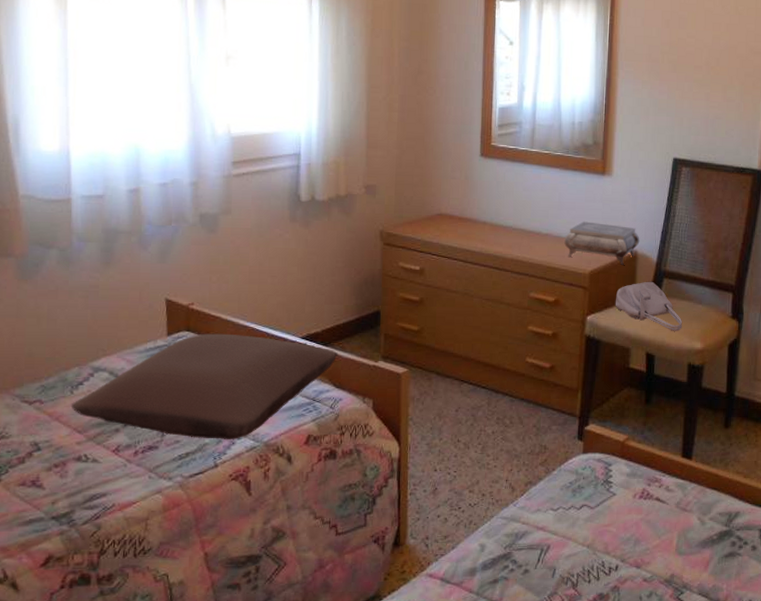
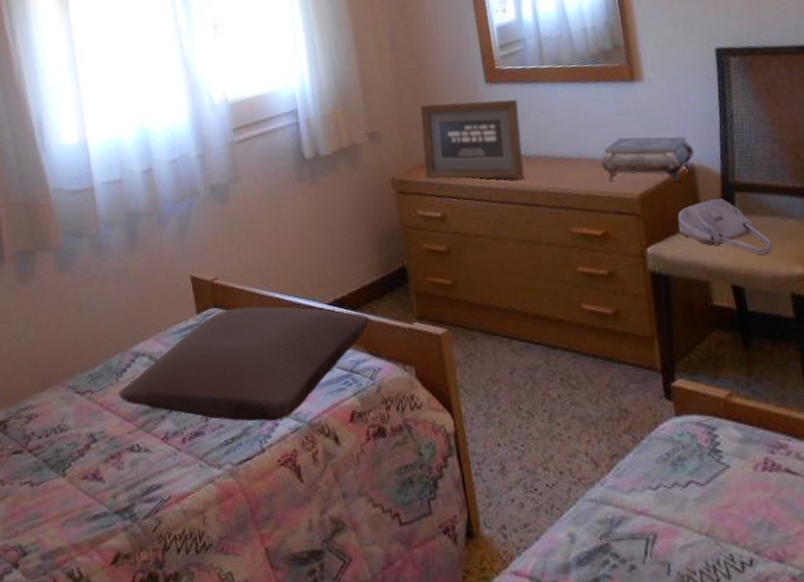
picture frame: none [412,167,505,246] -> present [420,99,524,180]

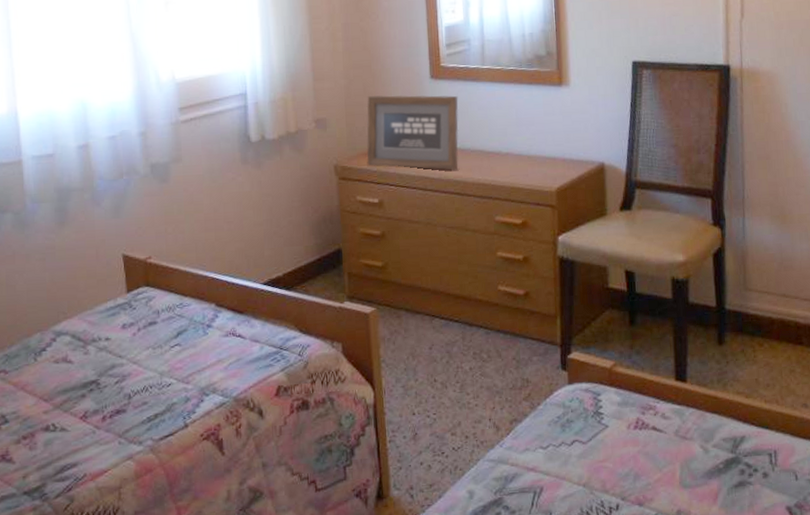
pillow: present [118,306,368,421] -> none [35,285,301,398]
jewelry box: present [600,136,695,183] -> none [526,136,606,179]
handbag: present [677,197,774,256] -> none [586,193,662,245]

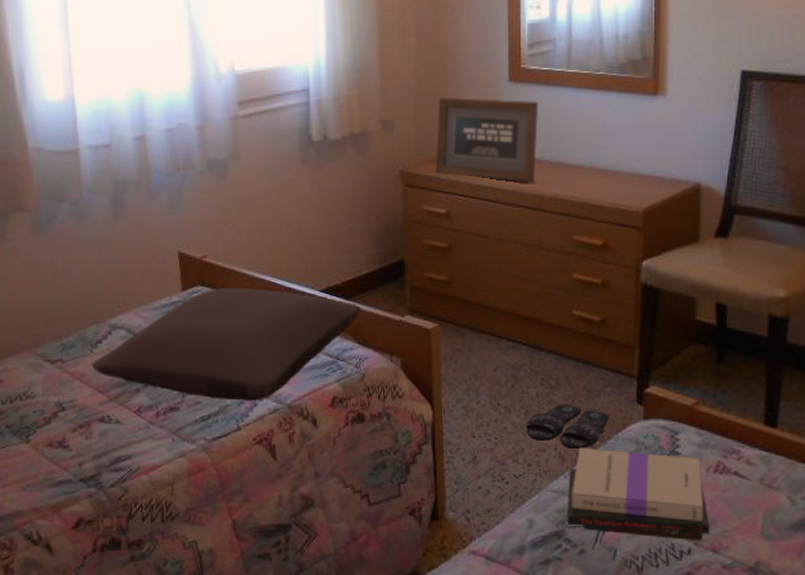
pillow: none [35,285,301,398] -> present [91,287,359,401]
slippers: none [462,374,536,418] -> present [526,403,608,449]
books: none [503,415,635,497] -> present [567,447,710,541]

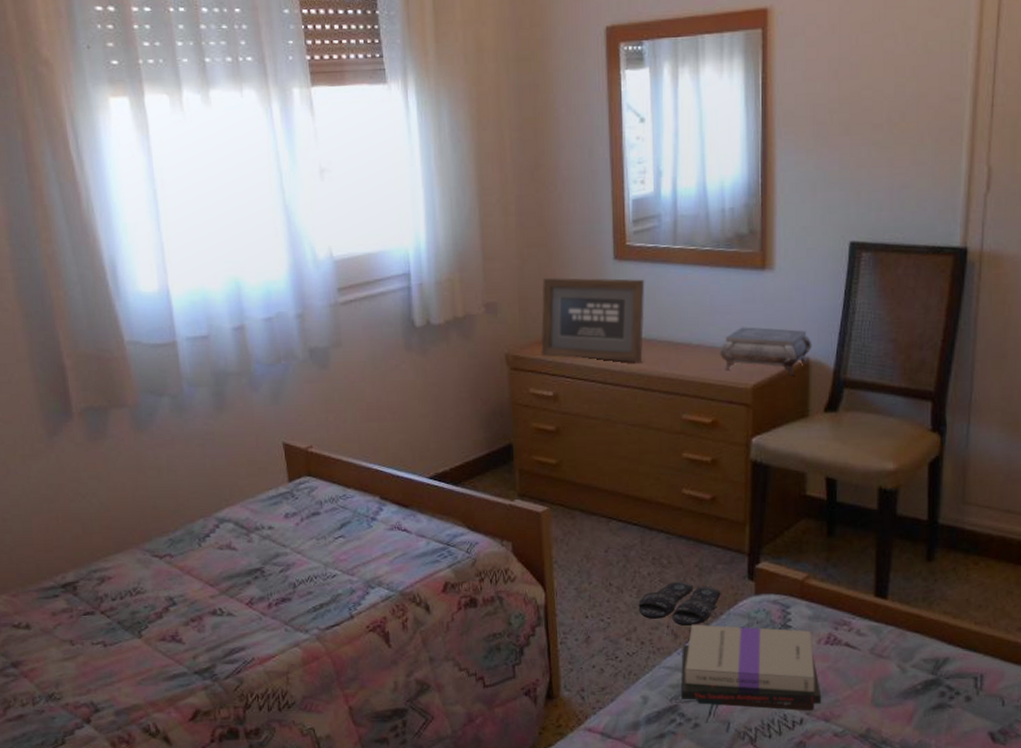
pillow: present [91,287,359,401] -> none [200,477,469,589]
jewelry box: none [612,151,703,200] -> present [720,327,812,376]

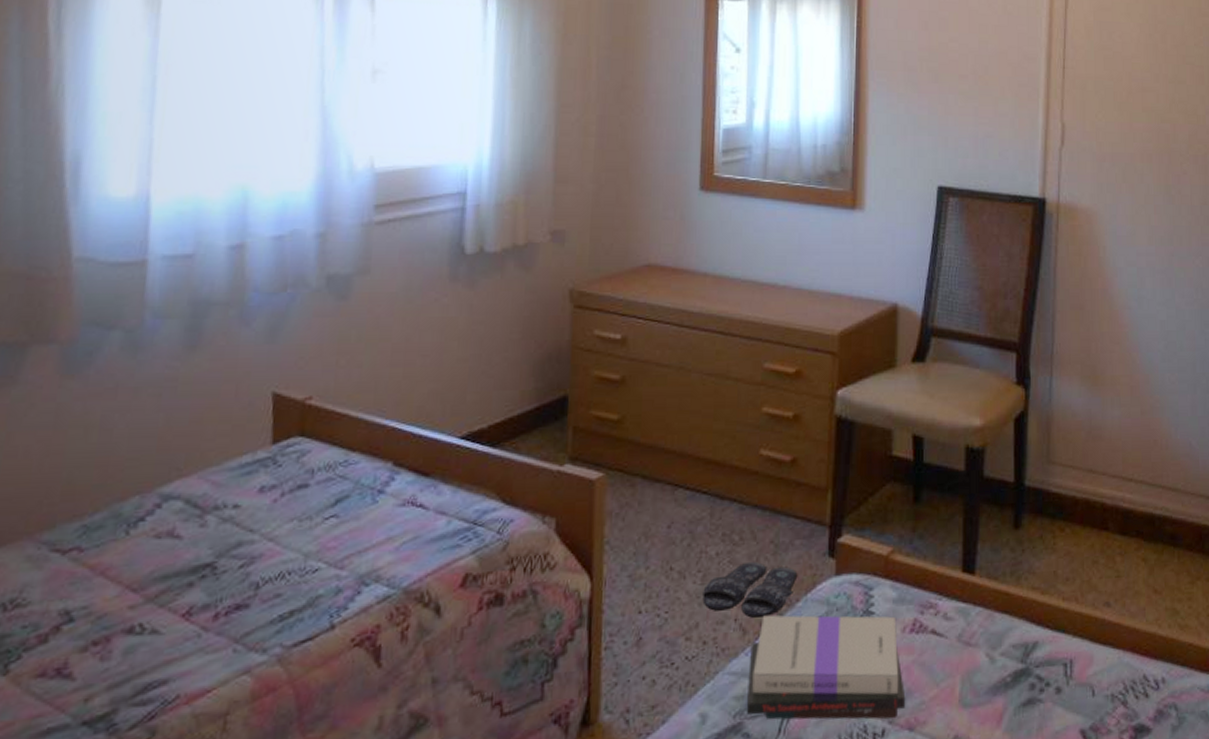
picture frame: present [540,277,645,363] -> none [611,205,732,303]
jewelry box: present [720,327,812,376] -> none [807,268,901,322]

